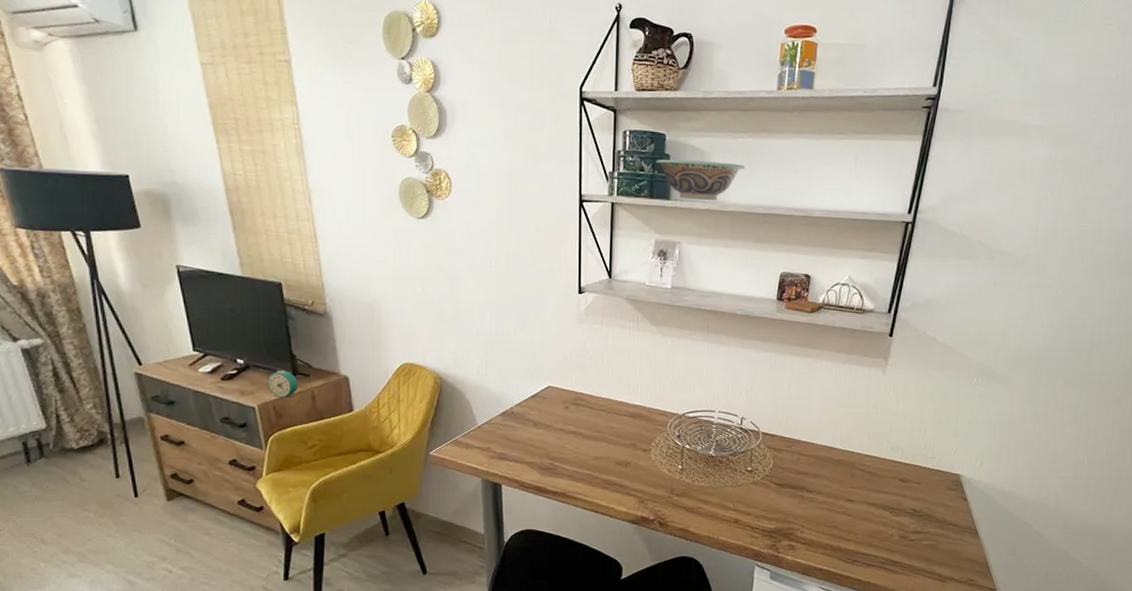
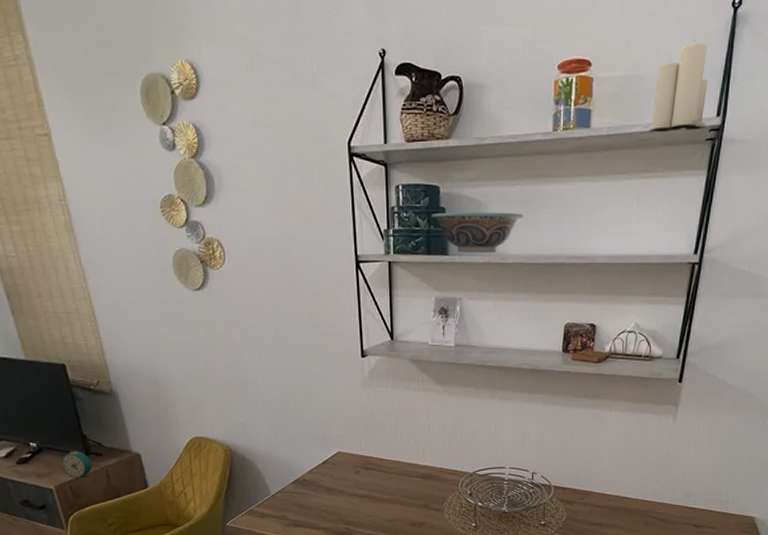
candle: none [868,13,926,98] -> present [648,38,708,132]

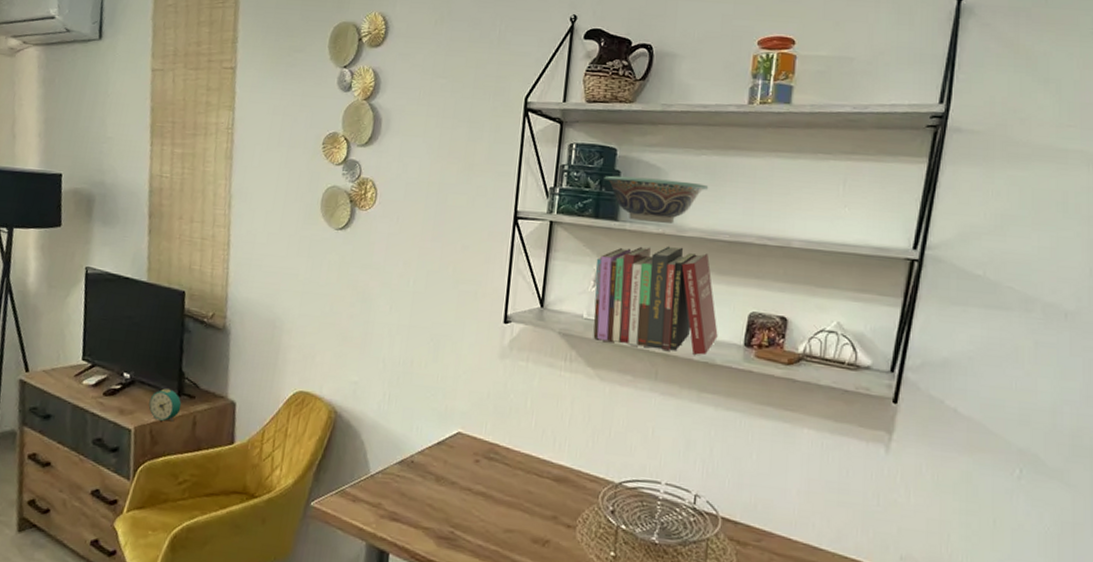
books: none [433,273,541,364] -> present [593,246,718,355]
candle: present [648,38,708,132] -> none [857,25,928,116]

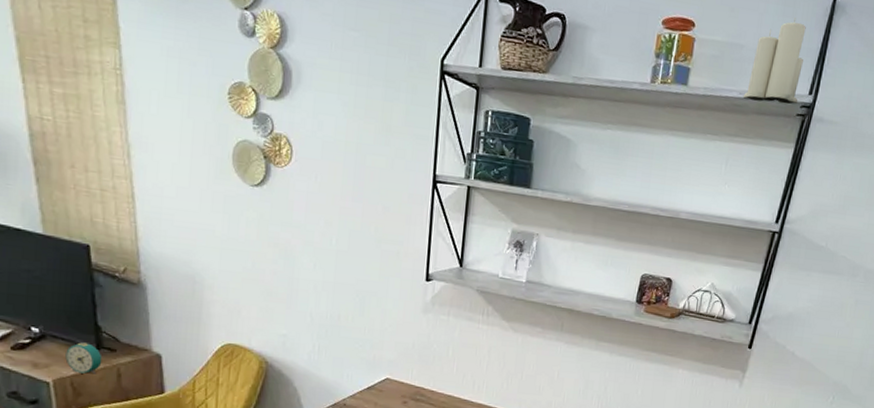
books: present [593,246,718,355] -> none [507,213,615,310]
decorative bowl: present [604,175,709,223] -> none [518,144,613,193]
candle: none [857,25,928,116] -> present [742,17,806,105]

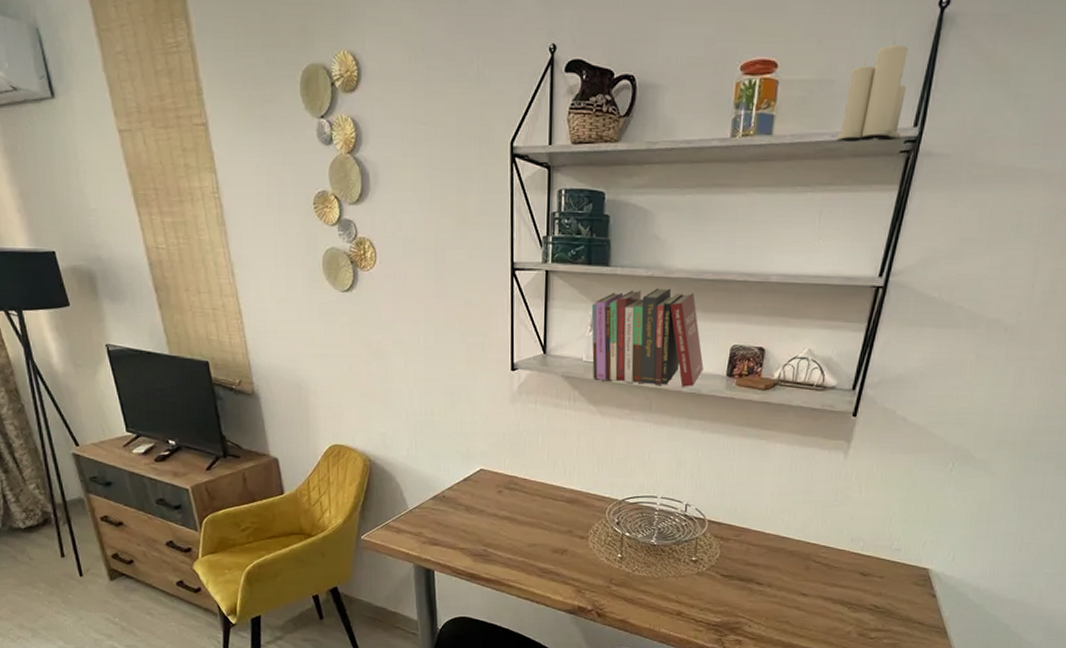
alarm clock: present [65,342,103,374] -> none [199,451,229,480]
books: none [507,213,615,310] -> present [591,288,704,387]

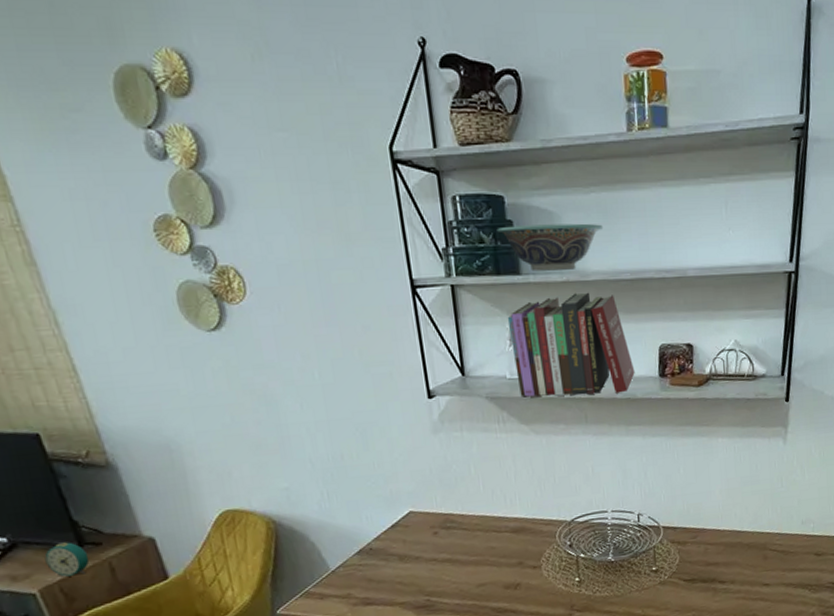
alarm clock: none [199,451,229,480] -> present [44,542,90,577]
decorative bowl: none [594,220,694,266] -> present [496,223,604,271]
candle: present [836,40,908,142] -> none [730,29,790,131]

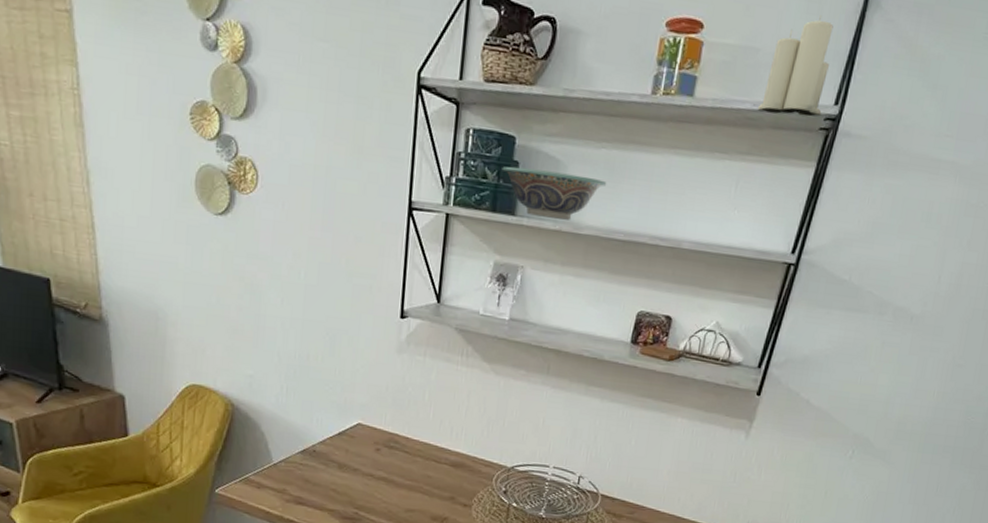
alarm clock: present [44,542,90,577] -> none [28,381,65,415]
books: present [507,292,635,397] -> none [489,243,608,352]
candle: none [730,29,790,131] -> present [757,15,834,117]

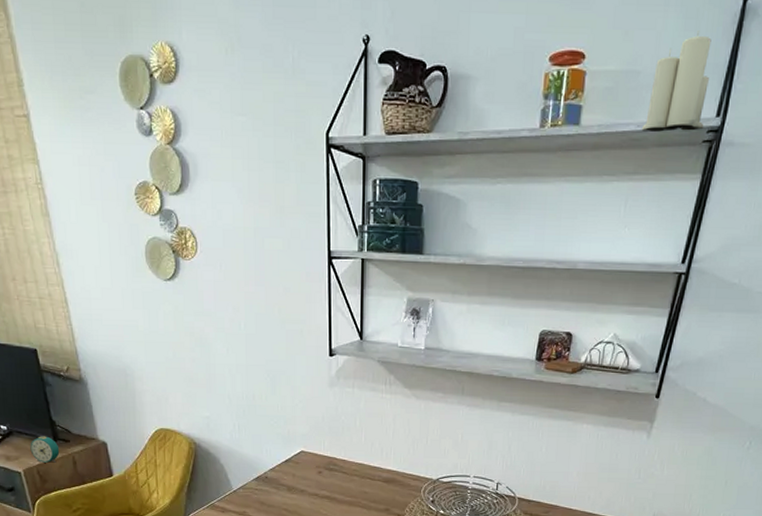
alarm clock: none [28,381,65,415] -> present [30,436,60,463]
decorative bowl: present [502,166,607,220] -> none [408,209,504,254]

